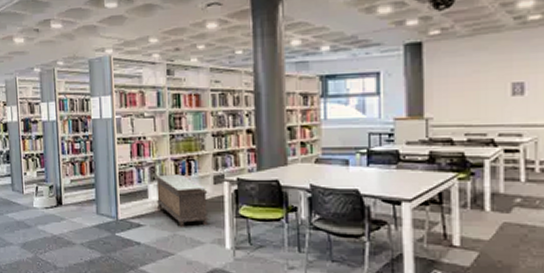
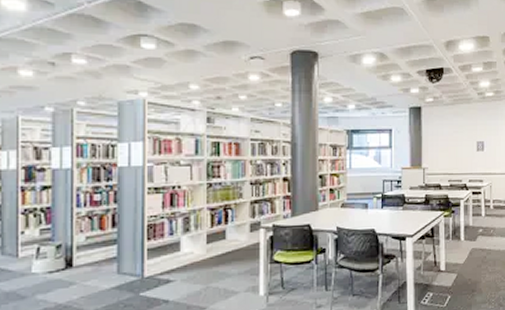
bench: present [155,174,209,227] -> none [189,224,244,279]

